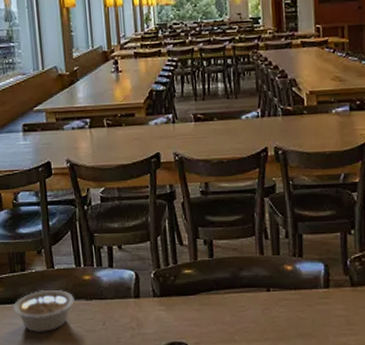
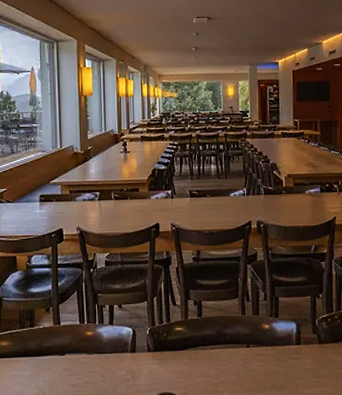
legume: present [13,290,75,332] -> none [21,345,77,383]

